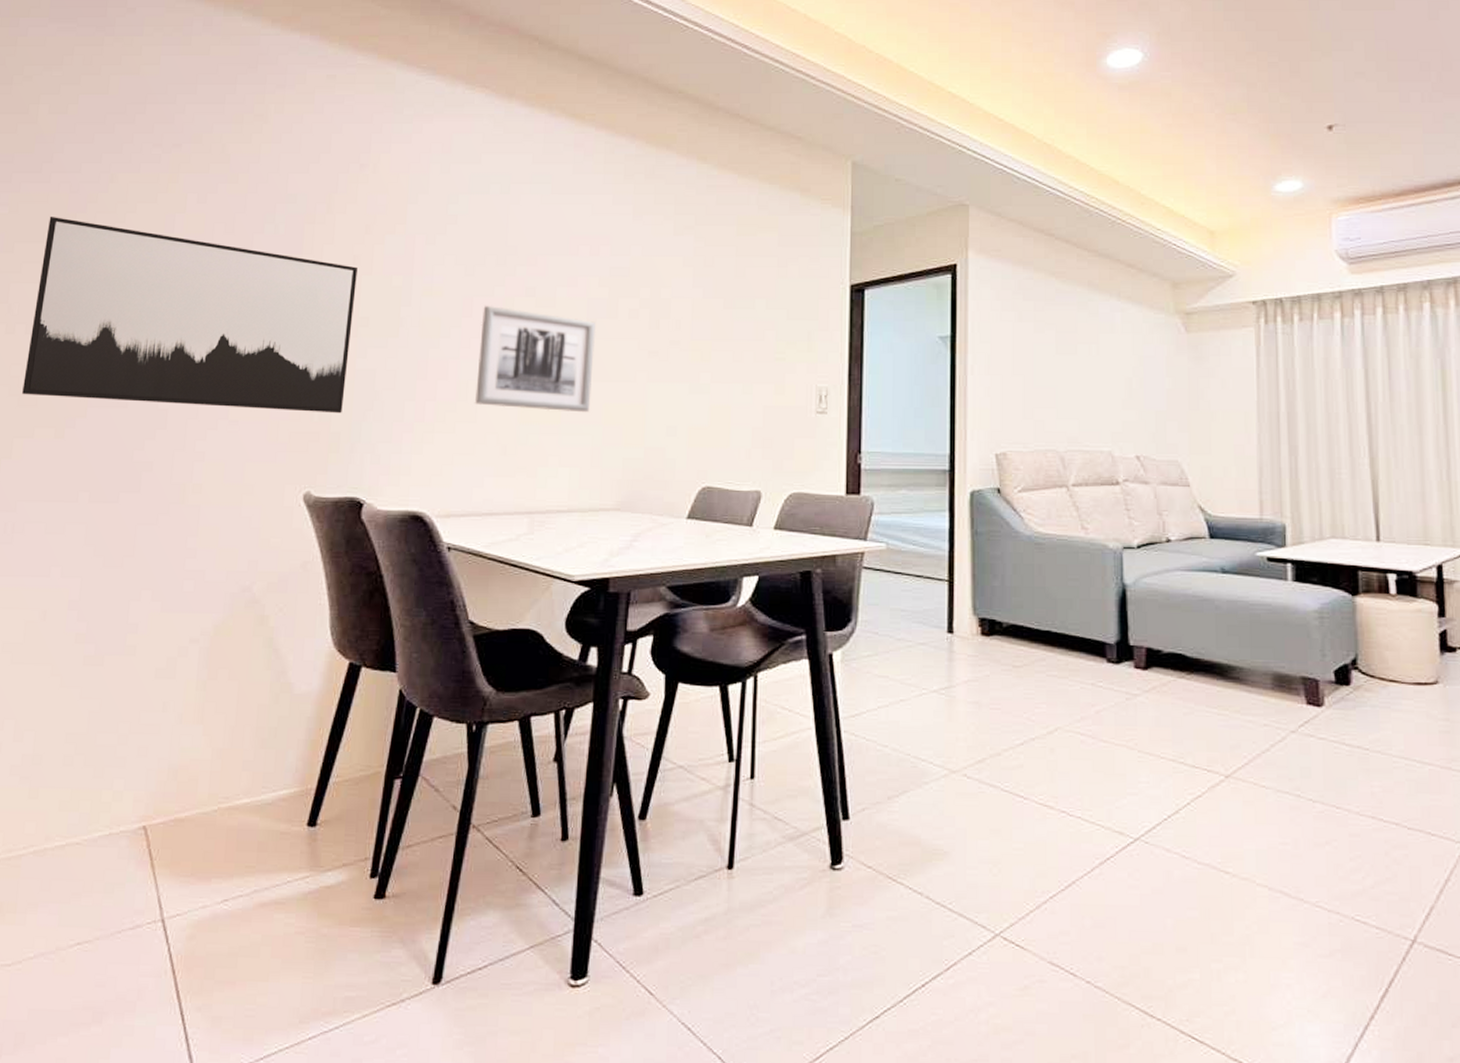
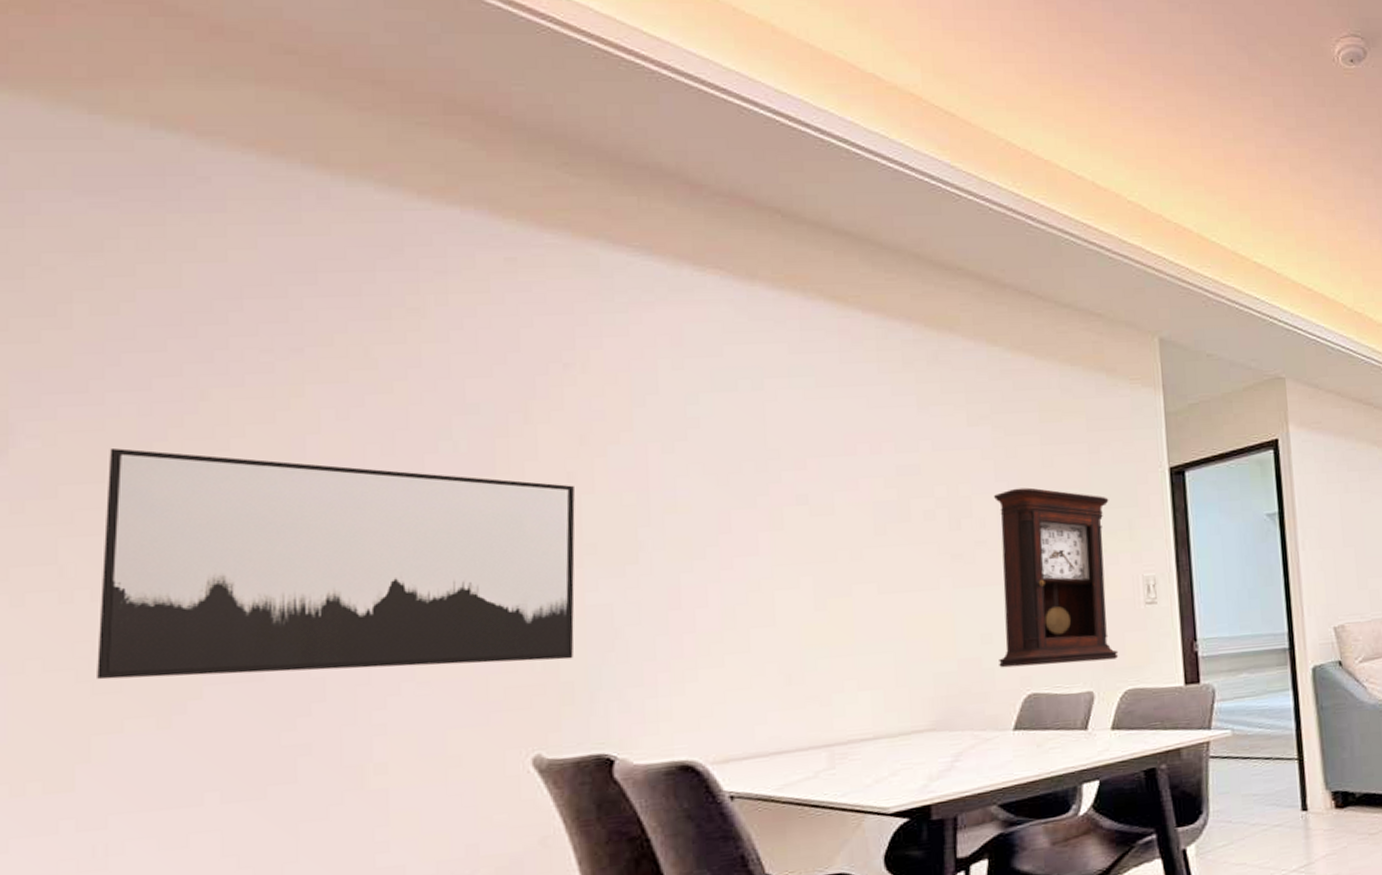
wall art: present [475,306,596,413] -> none [744,519,889,632]
pendulum clock: none [680,295,792,463] -> present [994,487,1119,668]

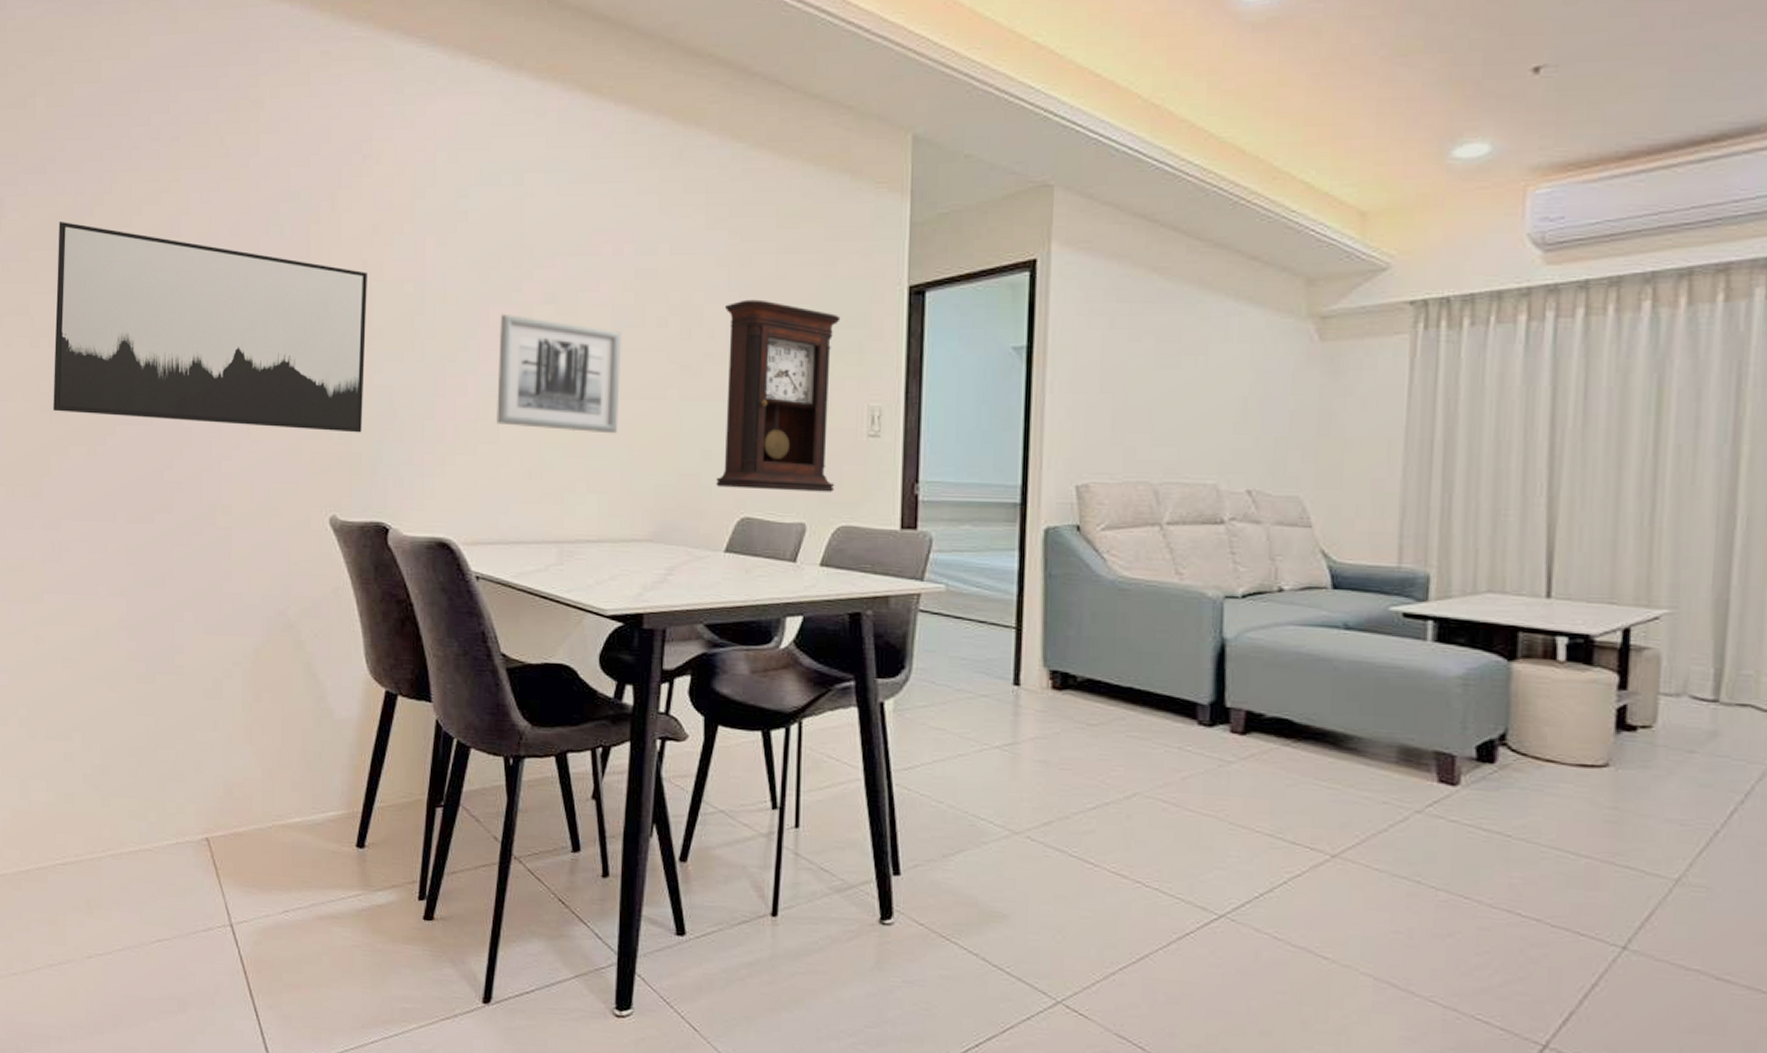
wall art: none [744,519,889,632] -> present [497,315,622,434]

